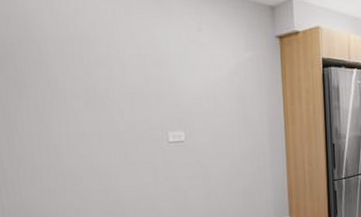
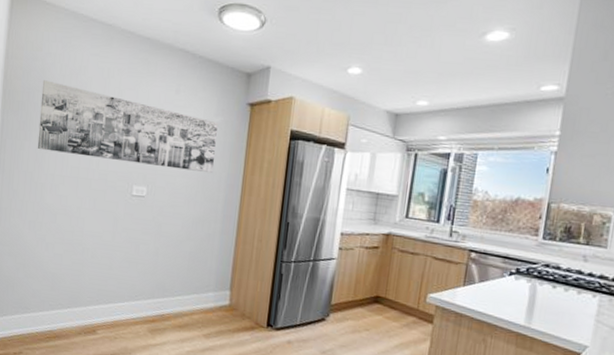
wall art: none [28,28,252,109] -> present [37,80,218,174]

